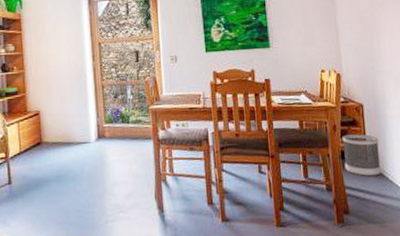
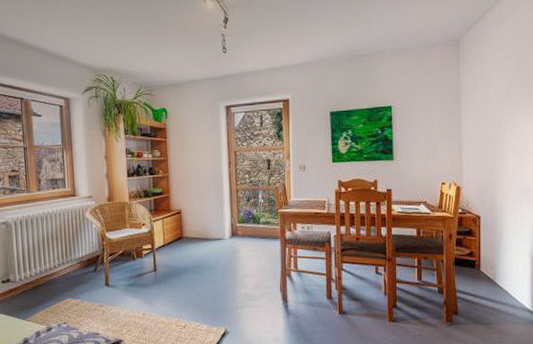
wastebasket: present [342,134,382,177] -> none [457,243,493,283]

